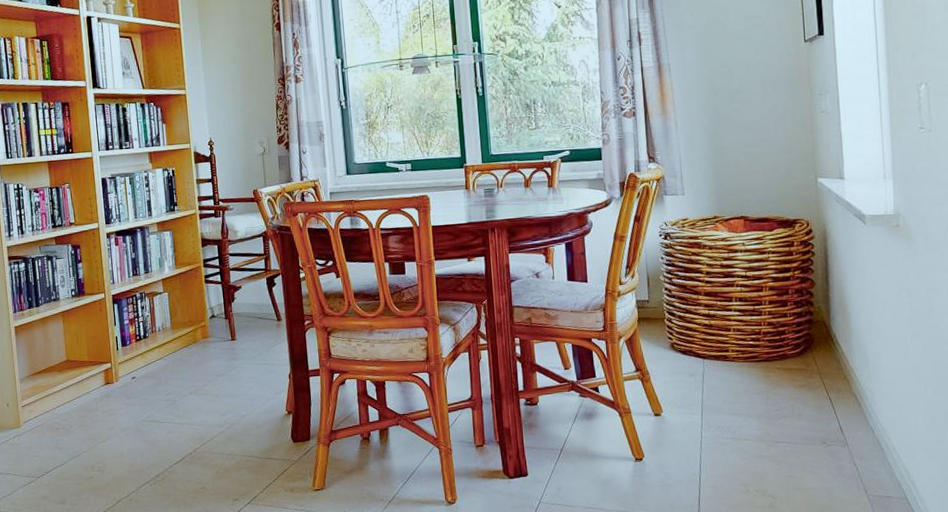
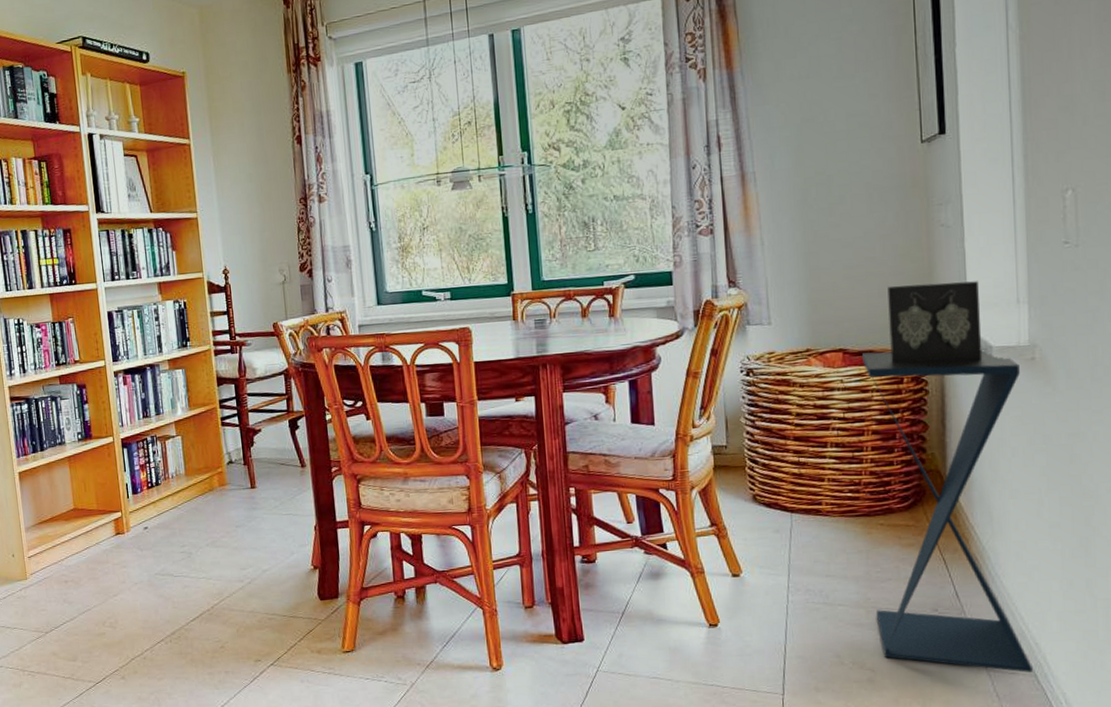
pedestal table: none [760,159,904,497] -> present [862,281,1033,673]

